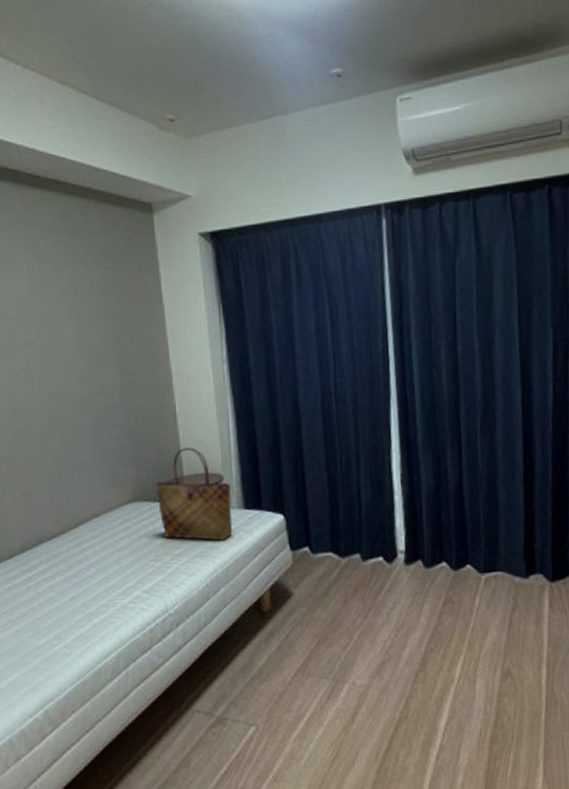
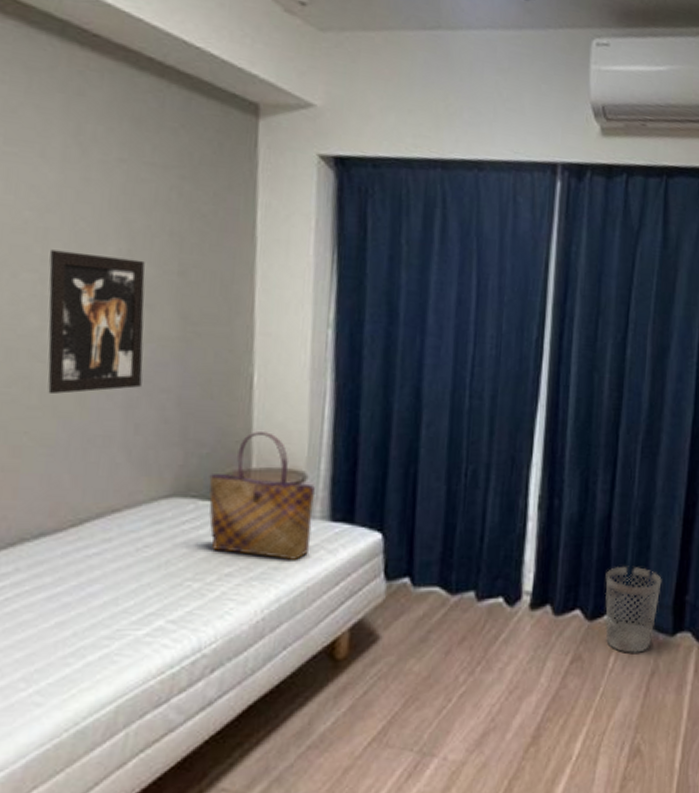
wall art: none [30,333,101,438] -> present [48,249,145,395]
wastebasket: none [463,524,512,594] -> present [605,567,662,653]

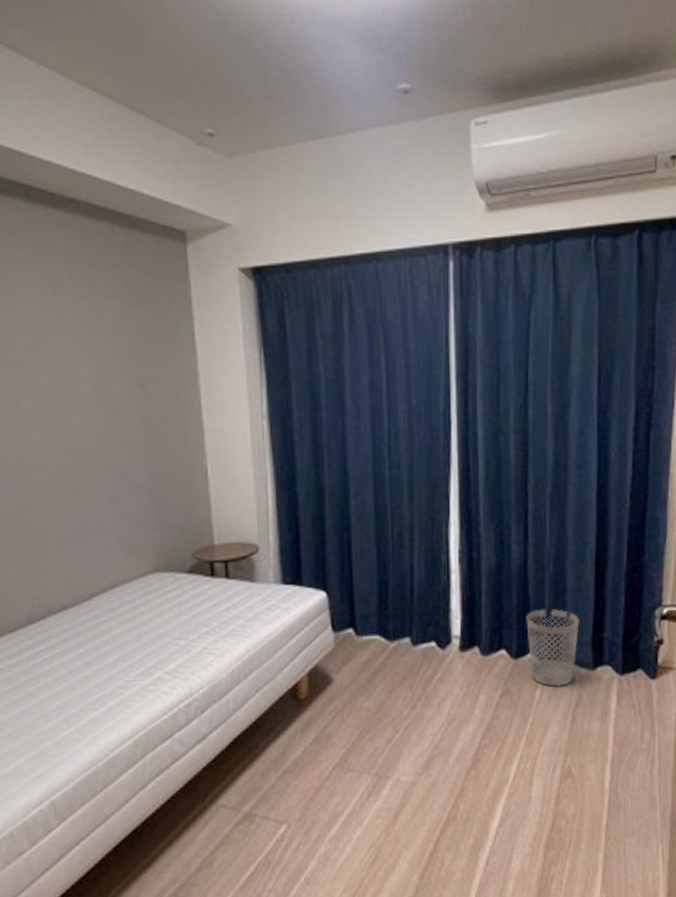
wall art: present [48,249,145,395] -> none [41,378,122,497]
tote bag: present [209,432,315,560] -> none [182,513,268,619]

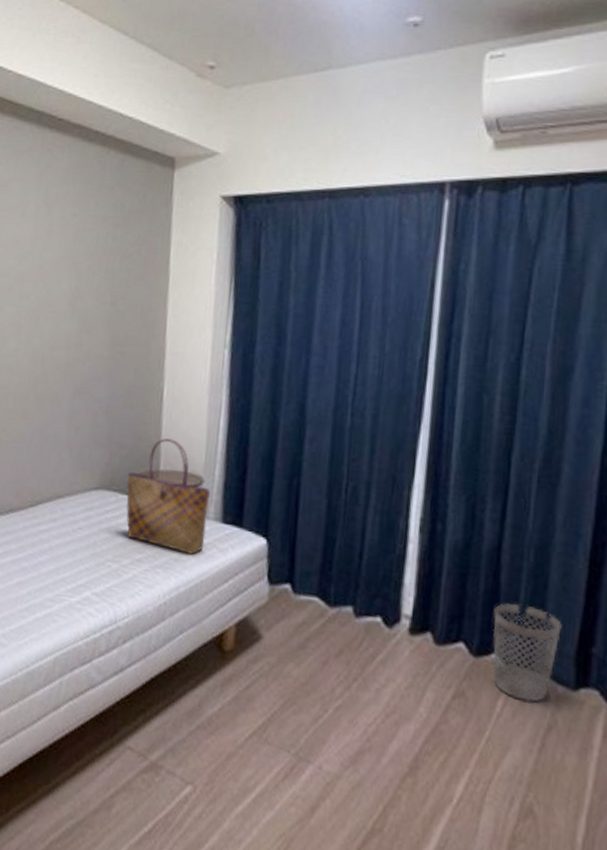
tote bag: none [182,513,268,619] -> present [126,438,210,555]

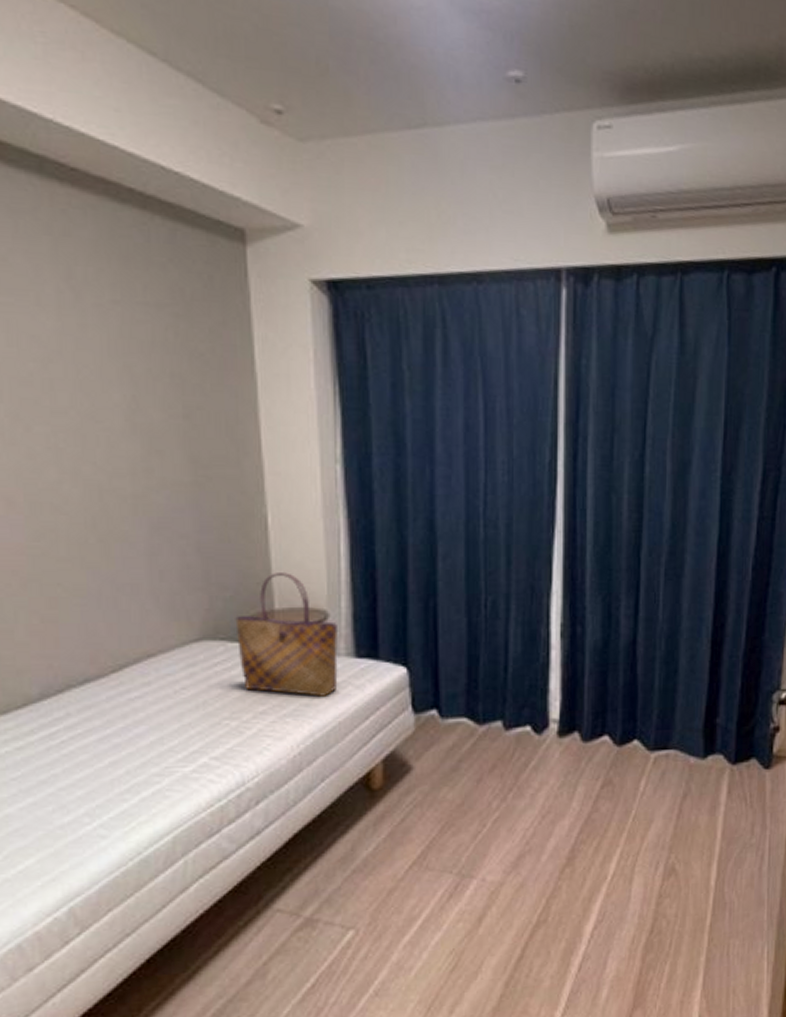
wastebasket: present [492,603,562,702] -> none [633,691,691,777]

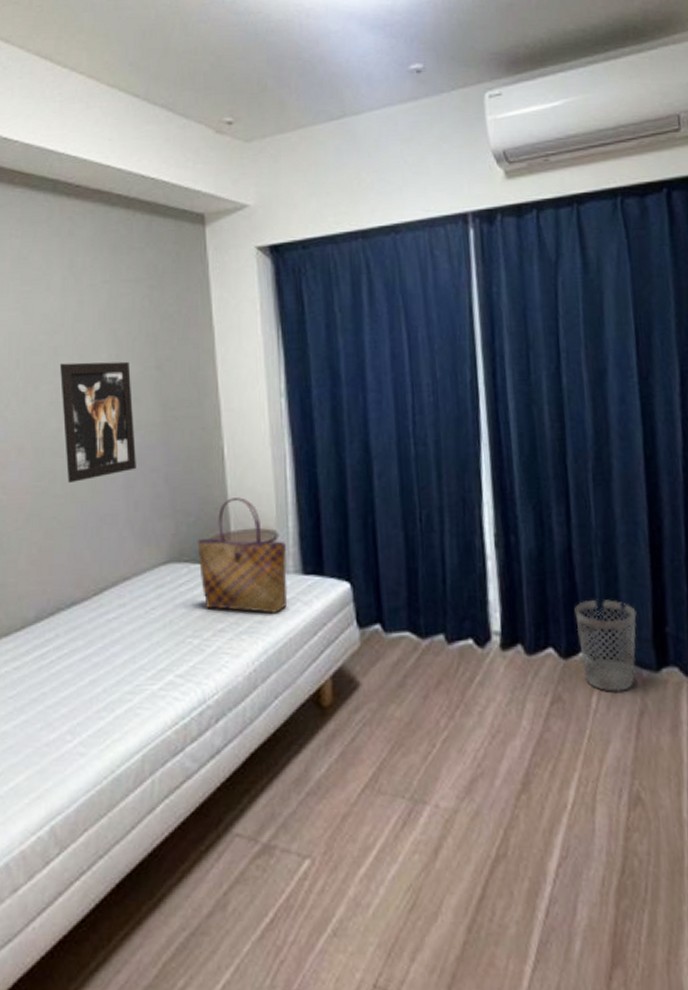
wall art: none [59,400,161,546] -> present [60,361,136,484]
wastebasket: none [633,691,691,777] -> present [574,600,637,692]

